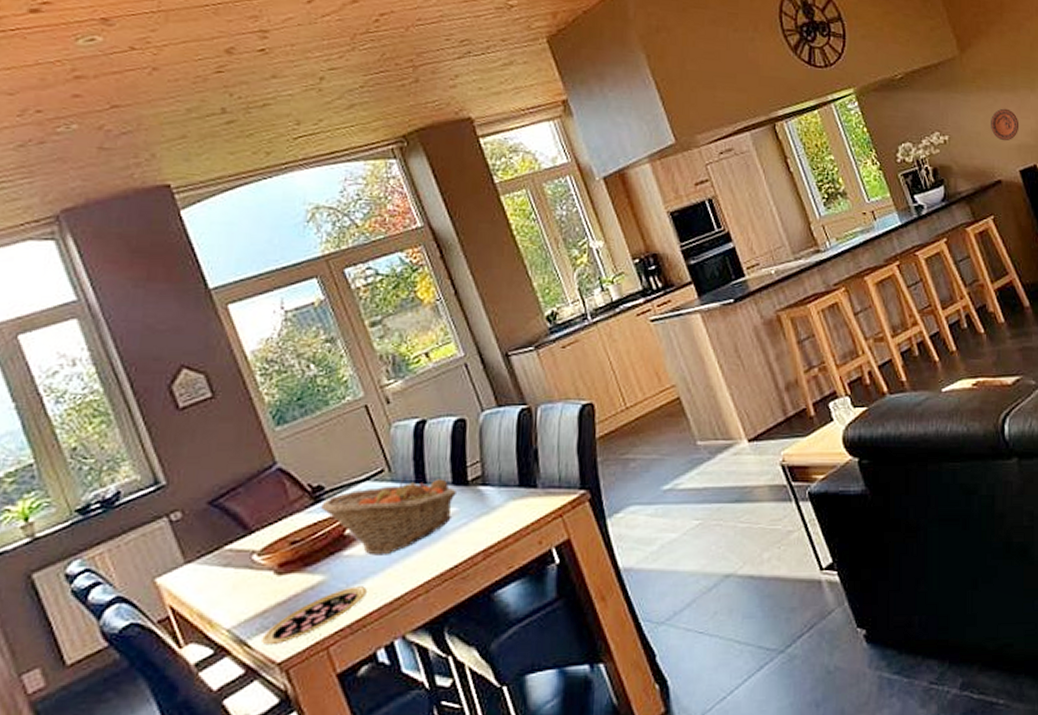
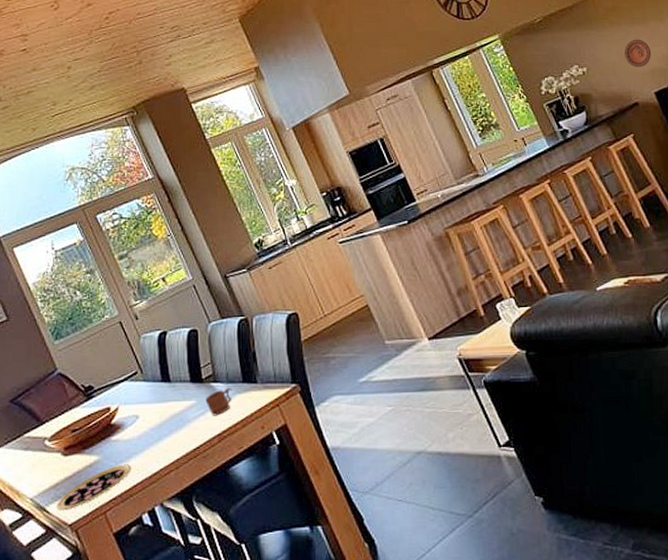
fruit basket: present [319,477,456,556] -> none [91,377,194,440]
mug: none [470,492,505,528] -> present [206,387,232,416]

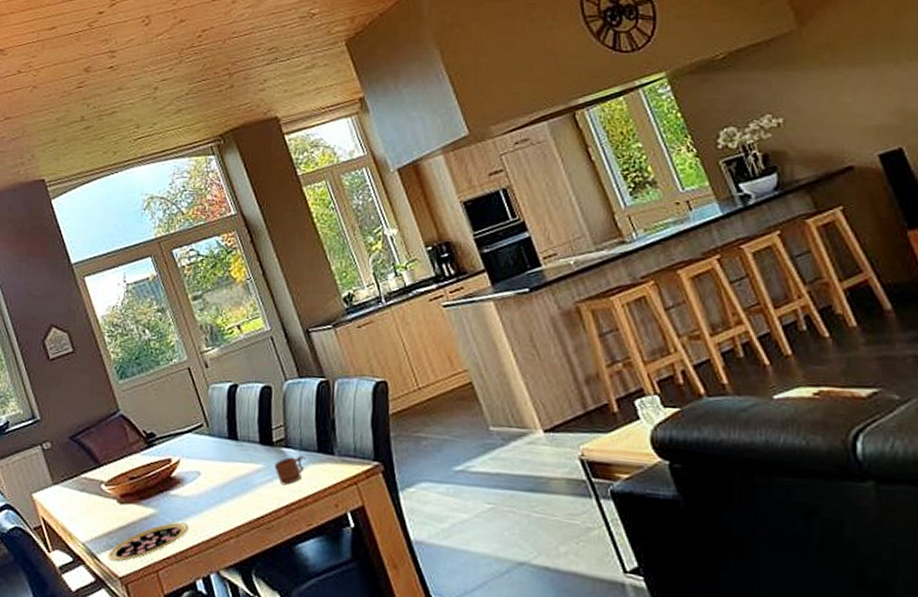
decorative plate: present [624,39,652,68] -> none [839,85,879,122]

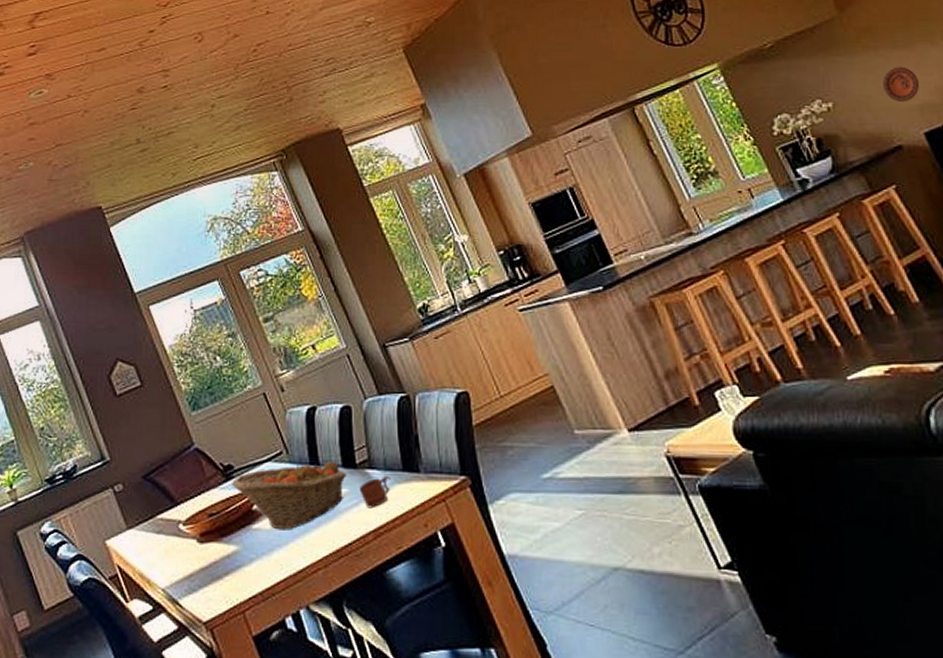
pizza: present [108,522,189,562] -> none [190,557,274,606]
fruit basket: none [152,433,263,499] -> present [230,459,346,530]
decorative plate: none [839,85,879,122] -> present [883,66,920,103]

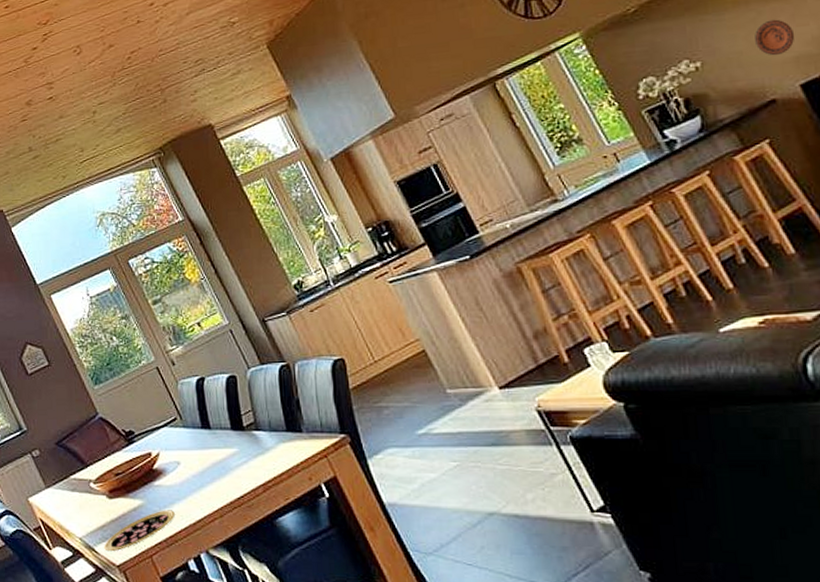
pizza: none [190,557,274,606] -> present [104,510,175,552]
fruit basket: present [230,459,346,530] -> none [132,424,235,486]
mug: present [359,475,391,509] -> none [248,436,276,465]

